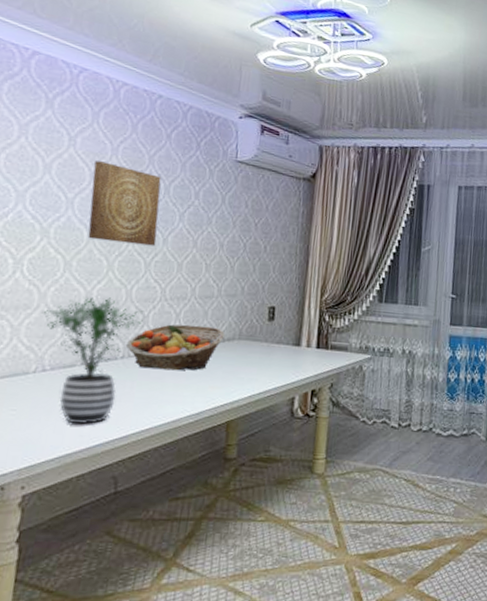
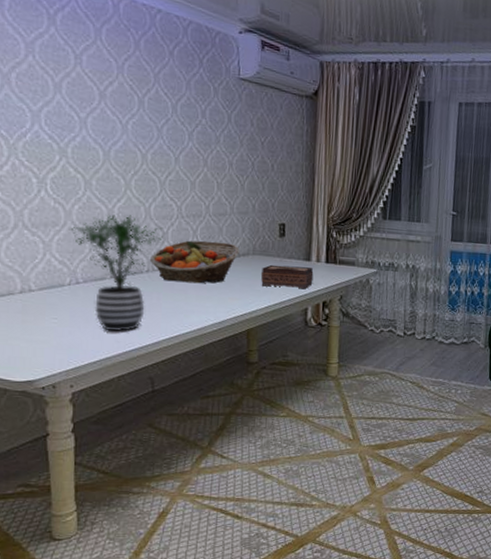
wall art: present [87,161,161,246] -> none [102,79,169,165]
tissue box: none [245,350,303,376] -> present [261,264,314,289]

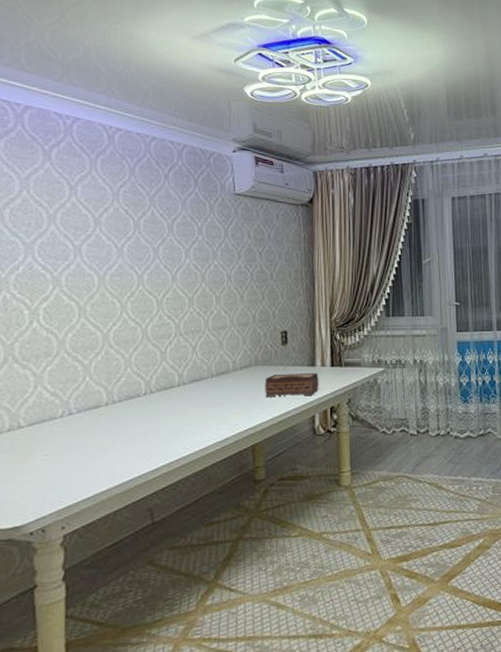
potted plant: present [70,214,164,331] -> none [63,338,162,463]
fruit basket: present [150,240,241,284] -> none [148,356,242,402]

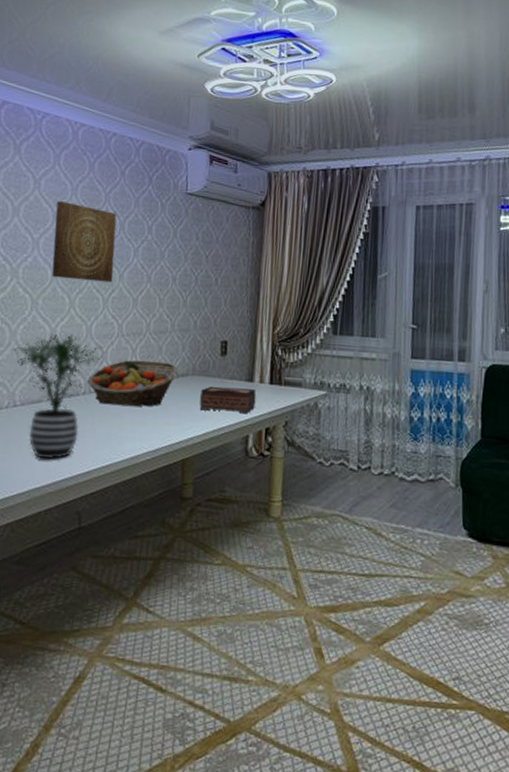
potted plant: none [63,338,162,463] -> present [13,334,103,459]
wall art: none [97,207,166,284] -> present [51,201,117,283]
fruit basket: none [148,356,242,402] -> present [87,359,180,407]

